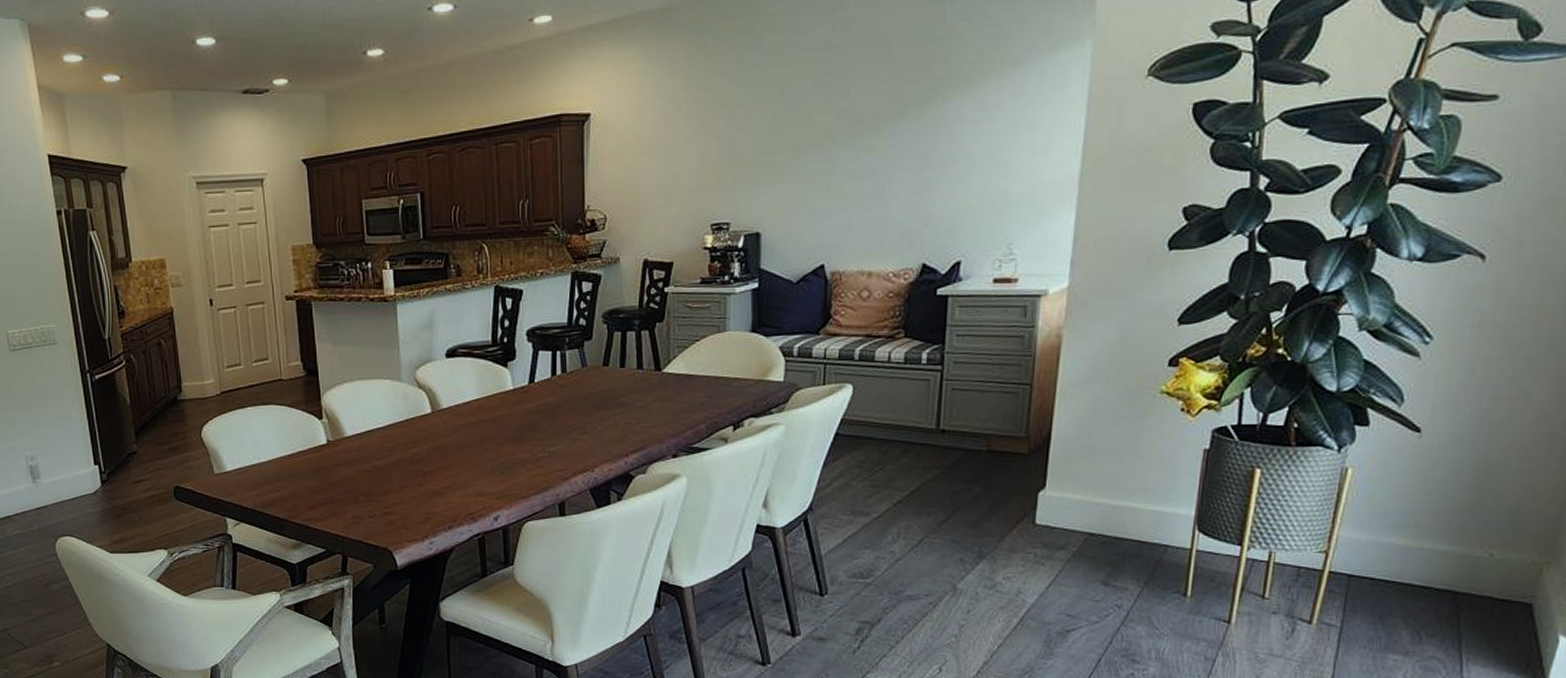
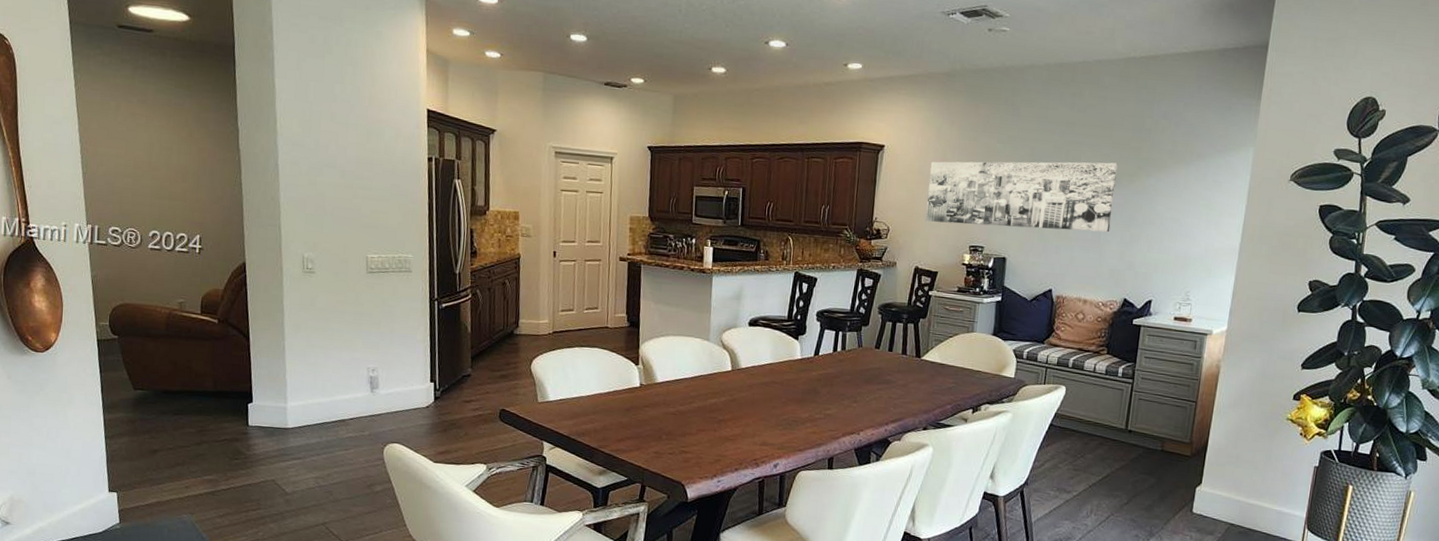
wall art: none [651,89,902,202] -> present [926,161,1119,233]

